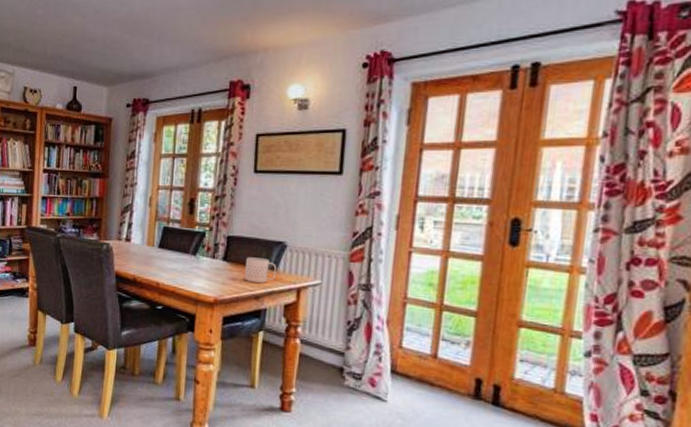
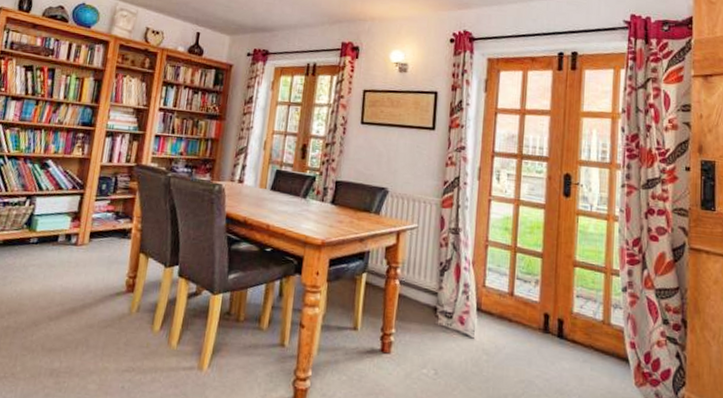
mug: present [243,257,277,284] -> none [349,201,380,227]

